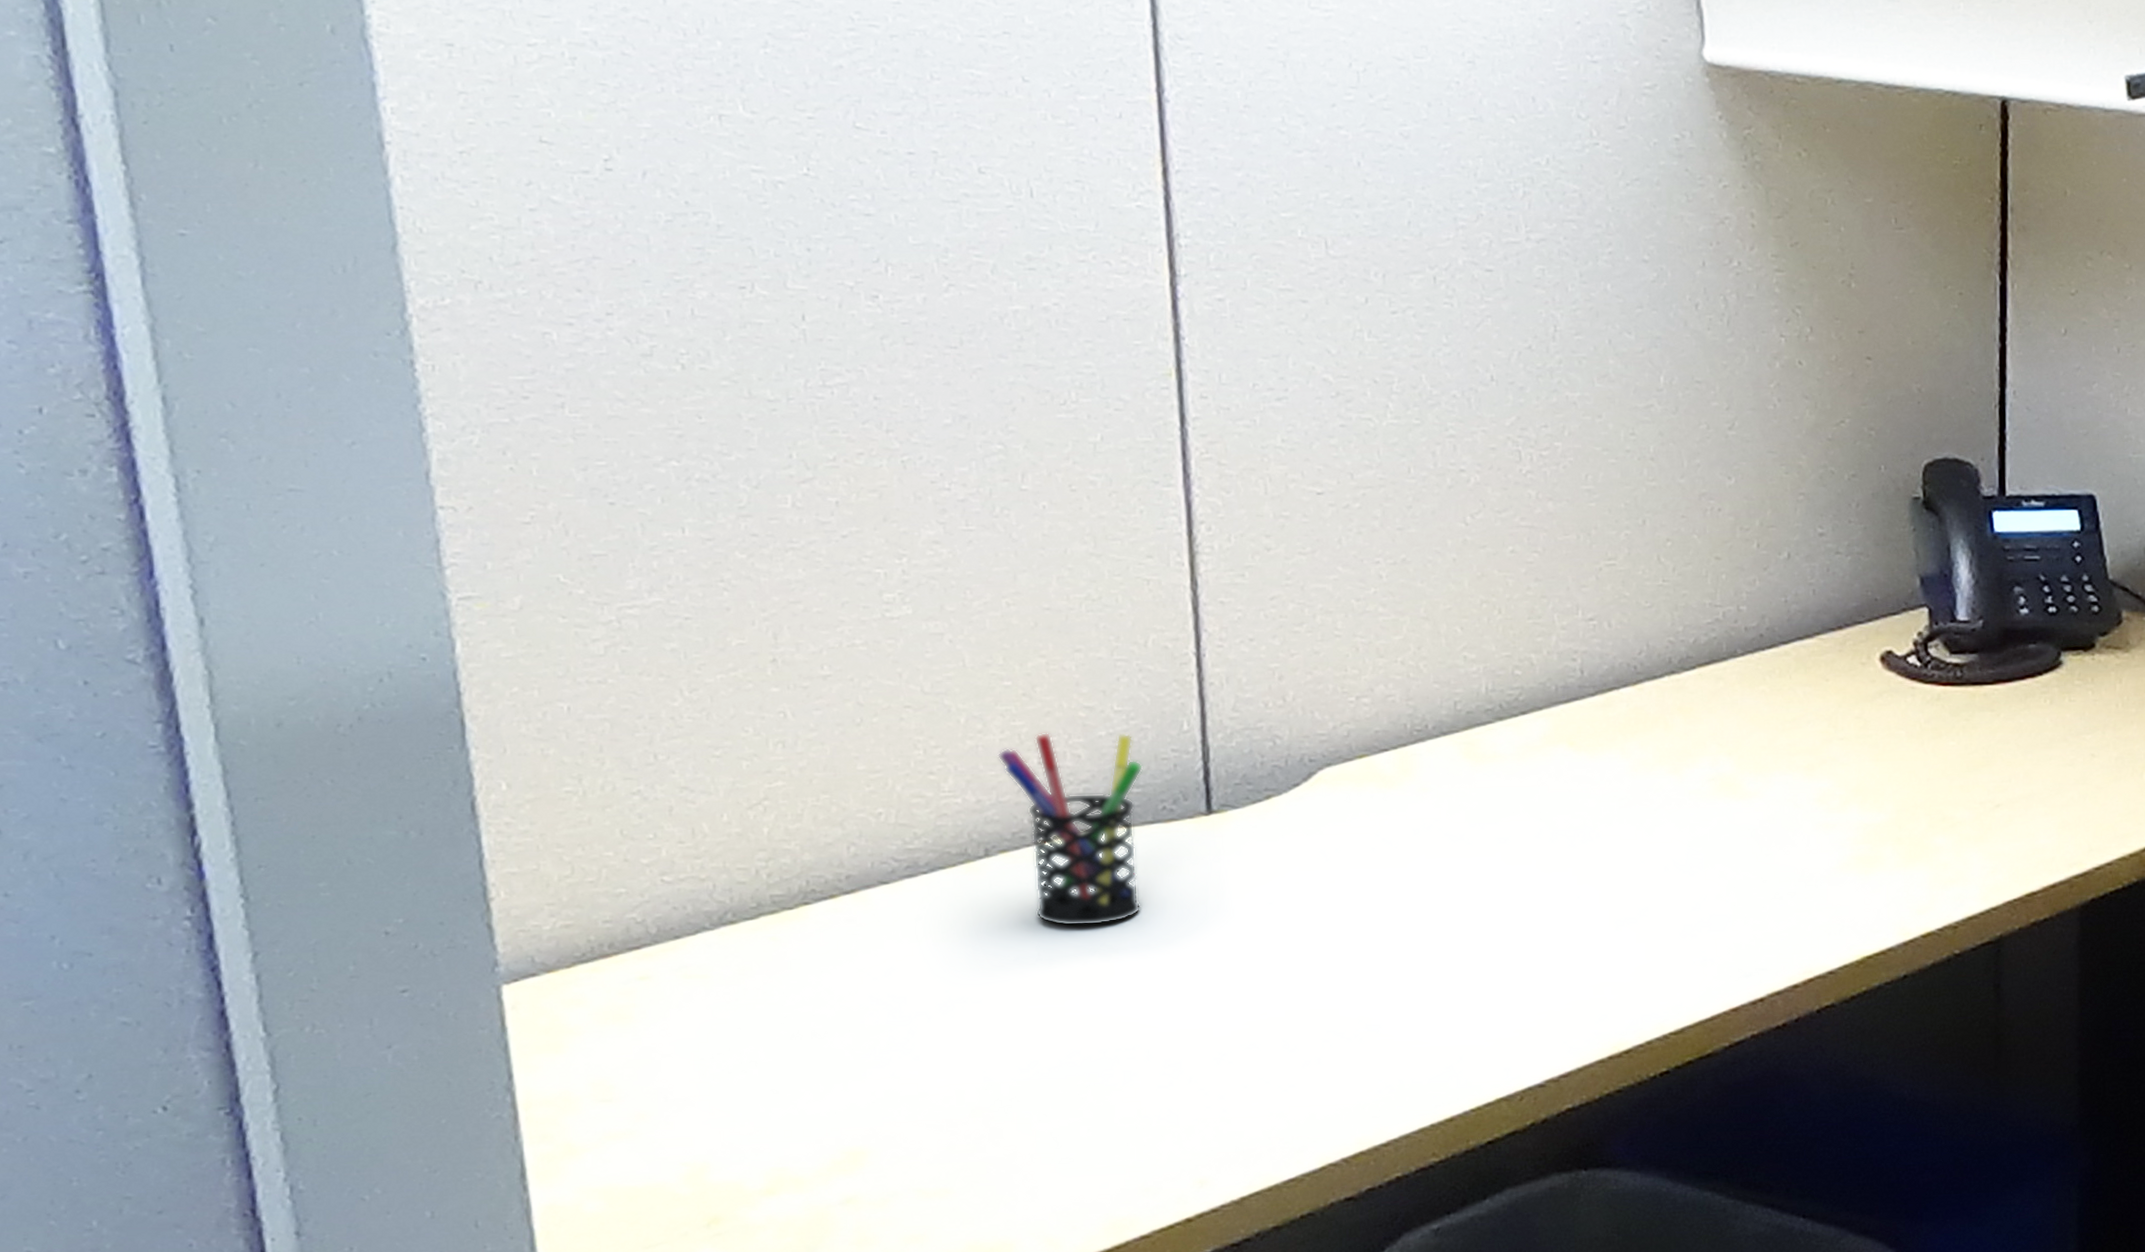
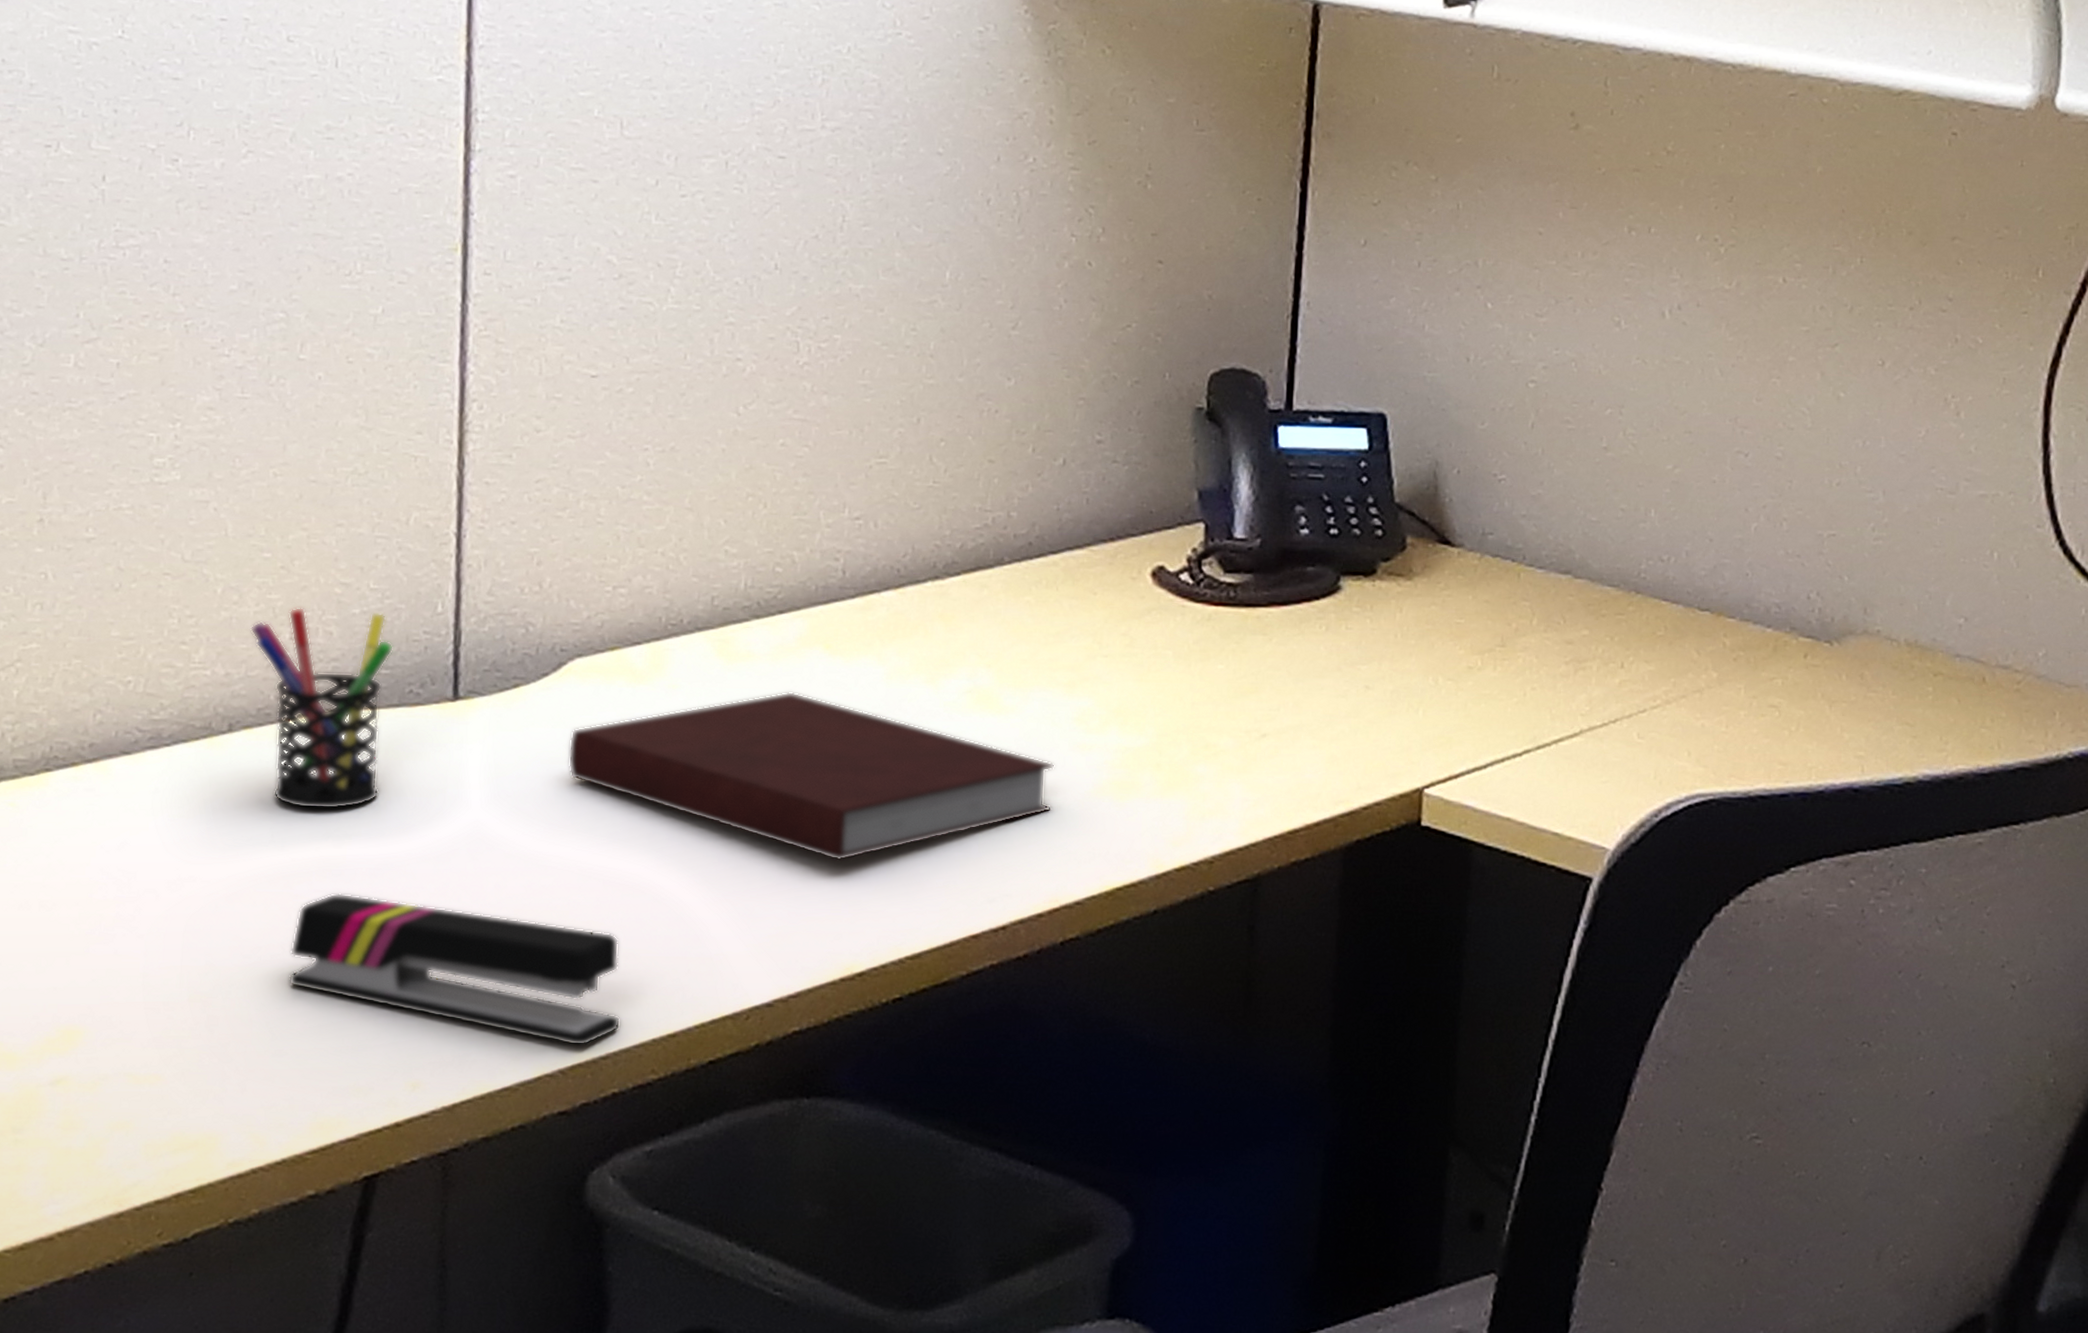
stapler: none [1067,1005,1399,1136] -> present [288,893,621,1046]
notebook: none [1325,788,1800,947] -> present [568,691,1054,862]

